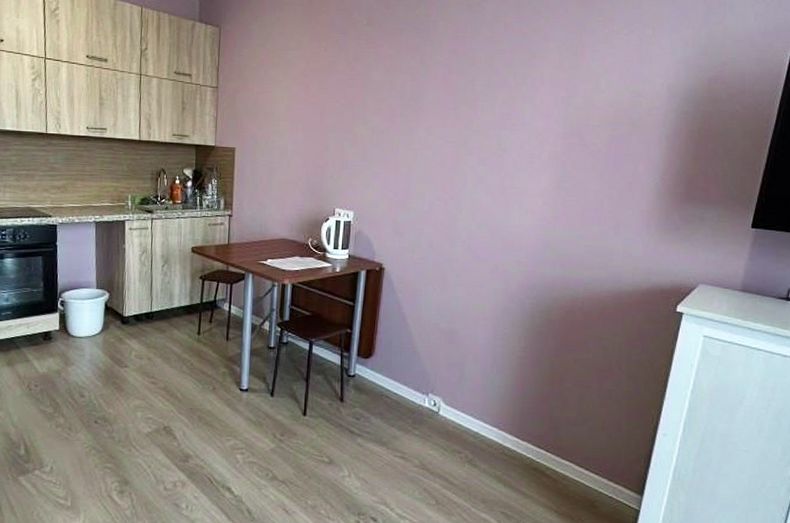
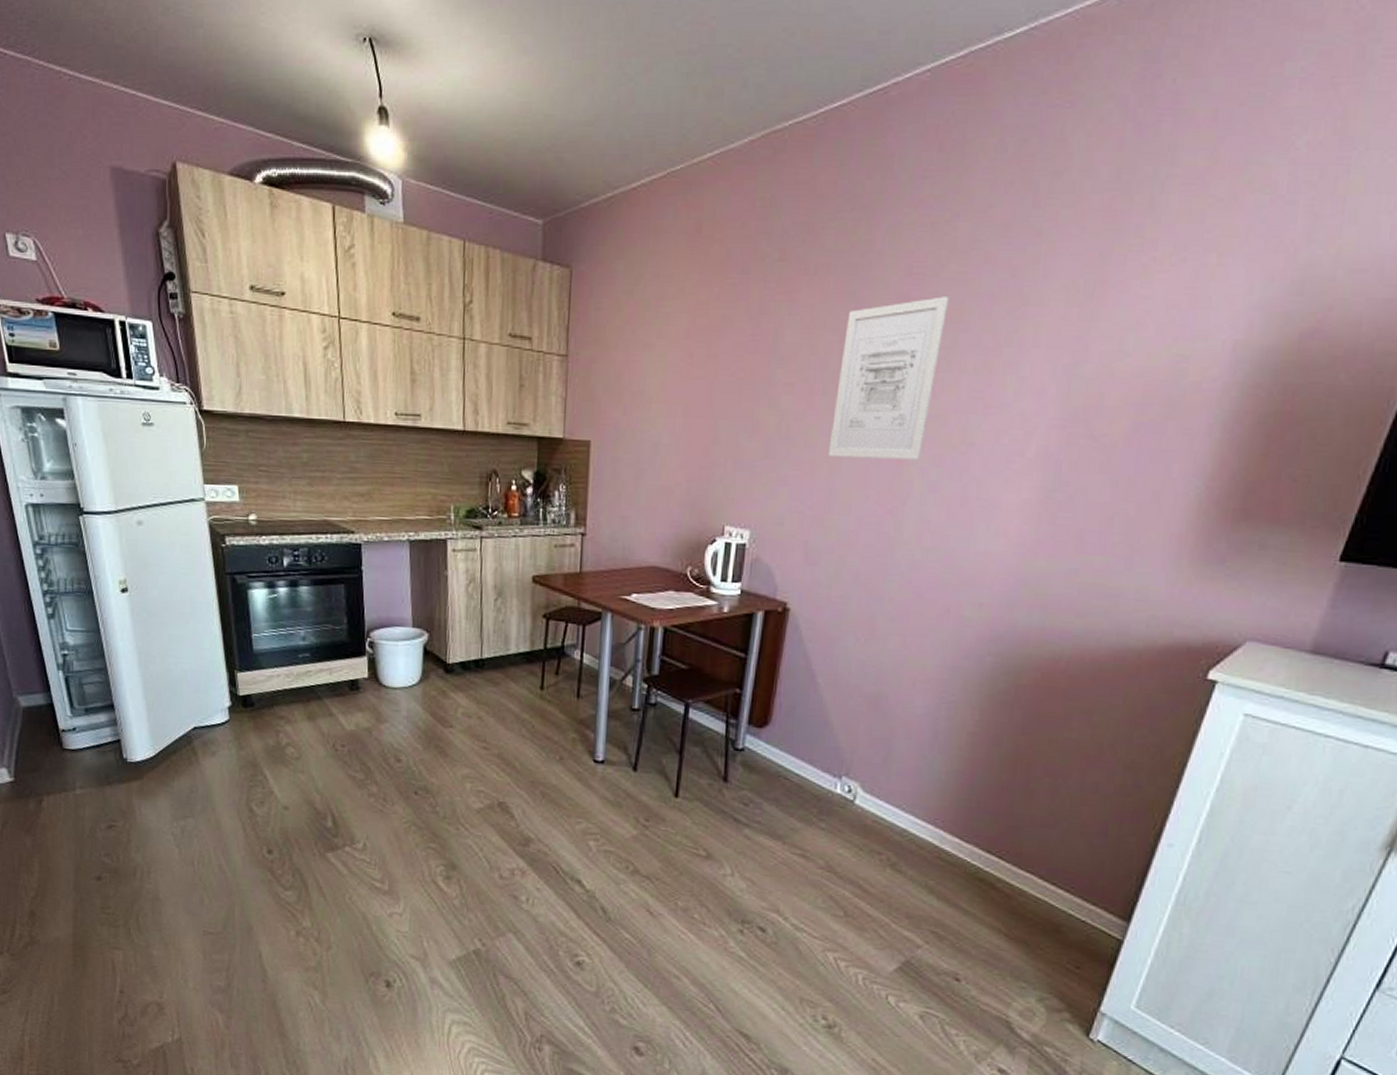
wall art: none [407,52,484,161] -> present [828,296,950,460]

